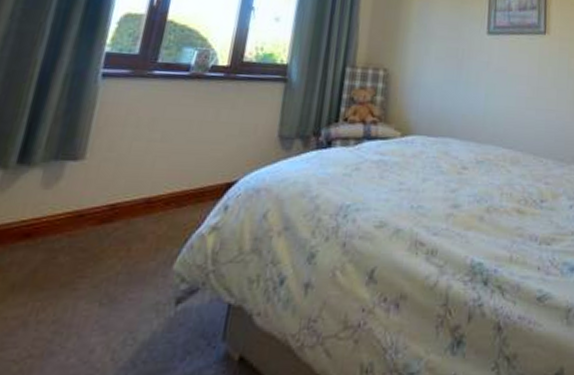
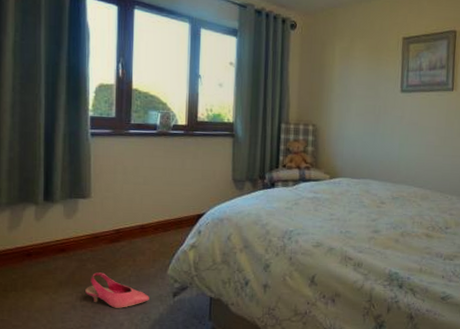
shoe: none [47,269,141,324] -> present [85,272,149,308]

